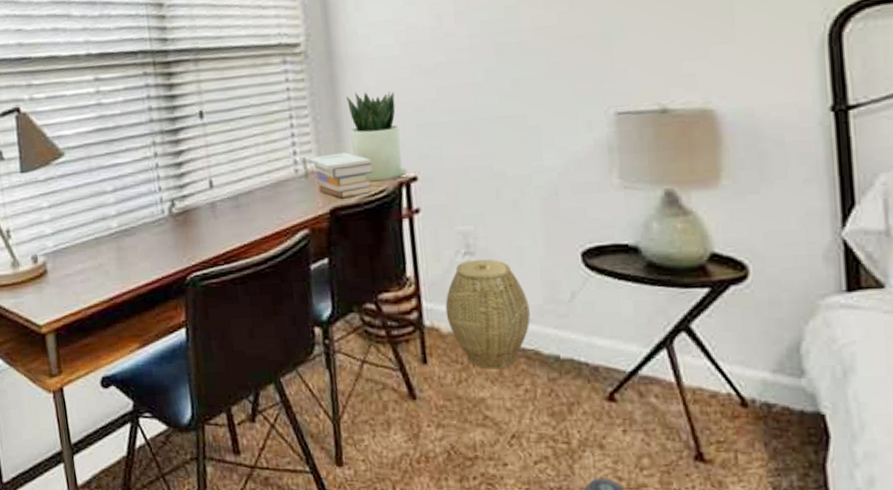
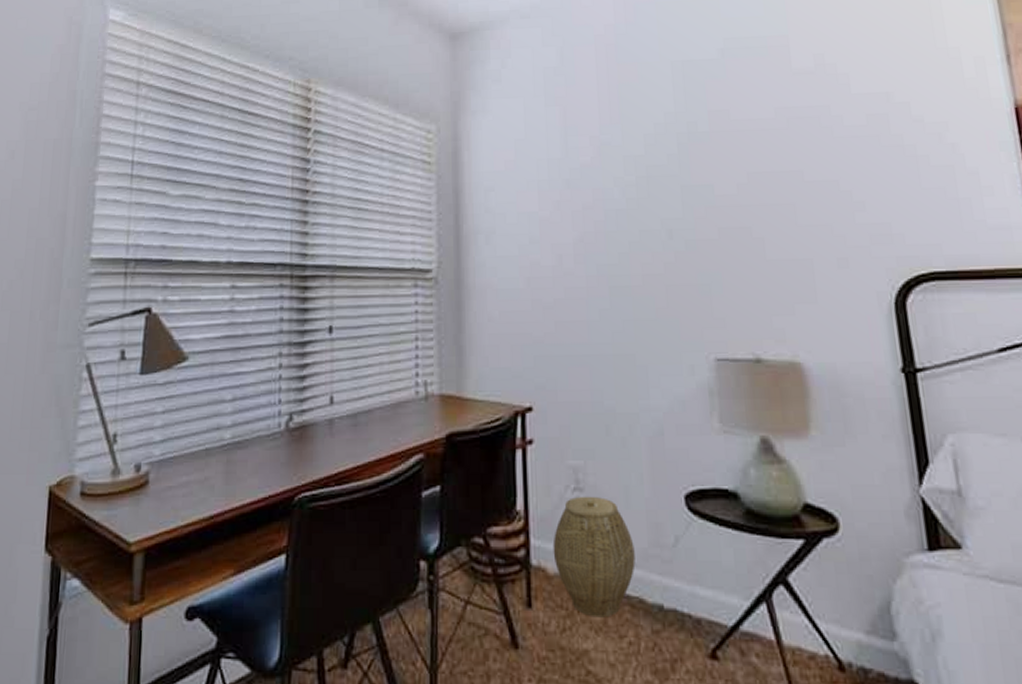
books: present [307,152,373,199] -> none [428,378,491,424]
planter: present [347,91,408,182] -> none [471,320,524,409]

